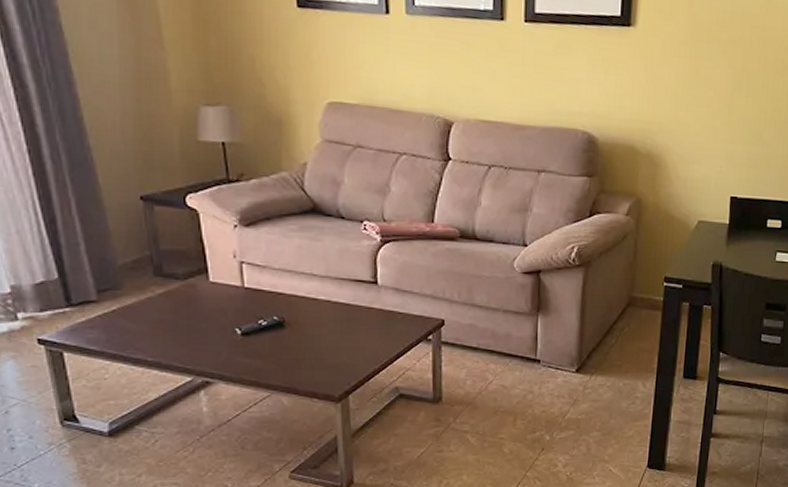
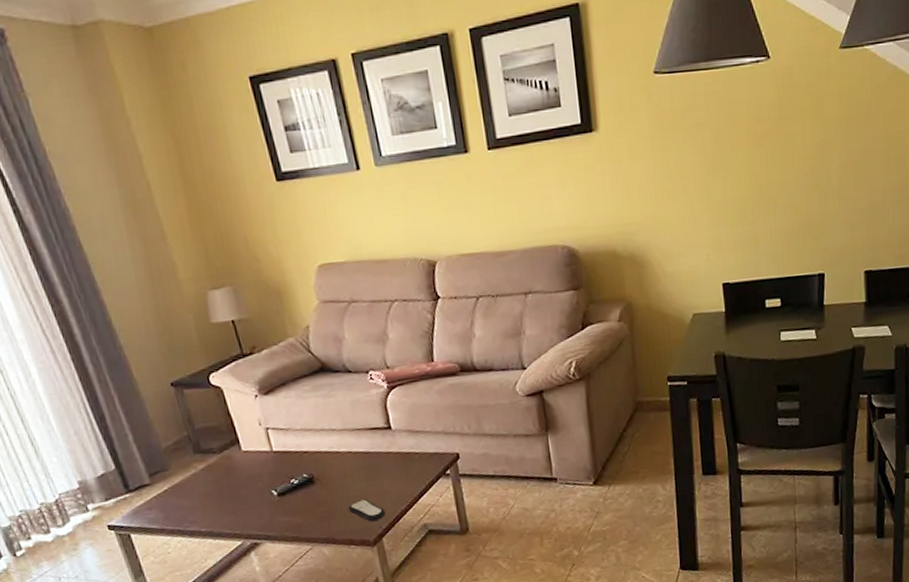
remote control: none [318,352,356,376] -> present [349,499,385,521]

